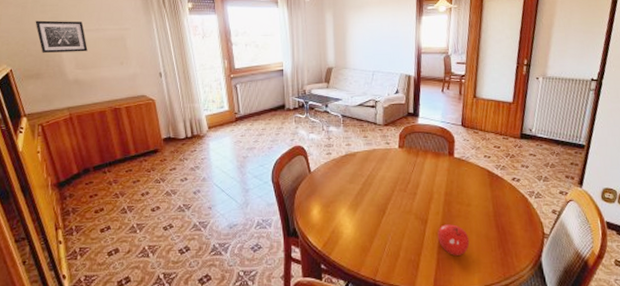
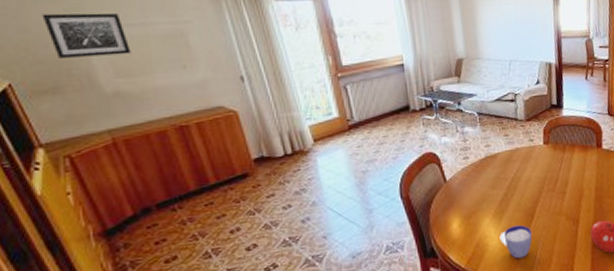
cup: none [353,219,383,249] -> present [499,225,533,259]

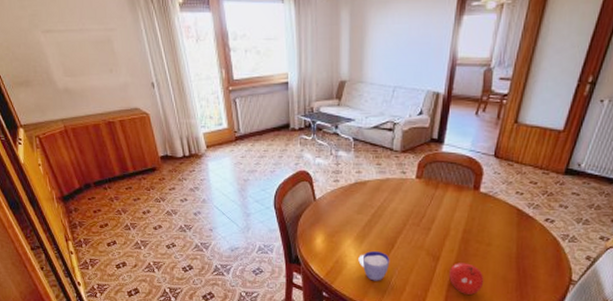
wall art: present [42,13,131,58] -> none [15,18,74,57]

